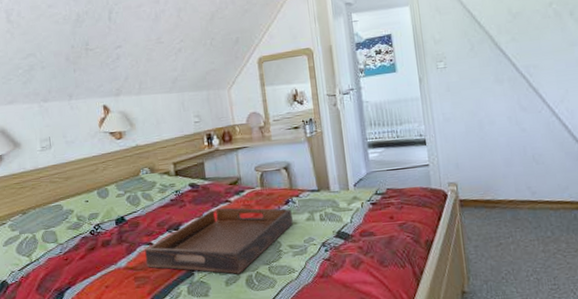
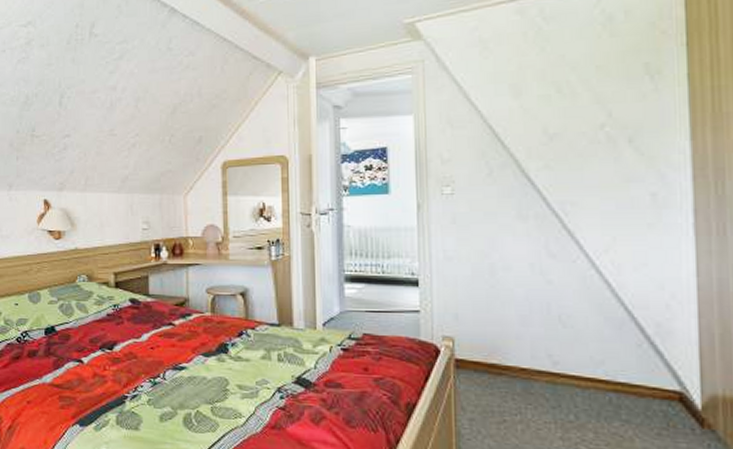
serving tray: present [145,208,293,274] -> none [74,331,245,410]

